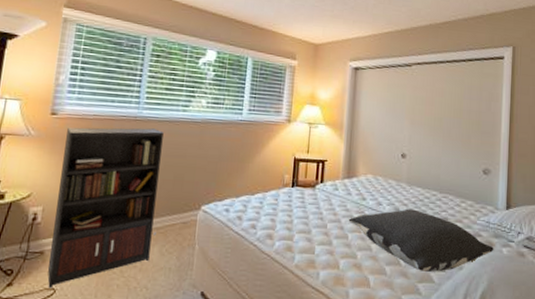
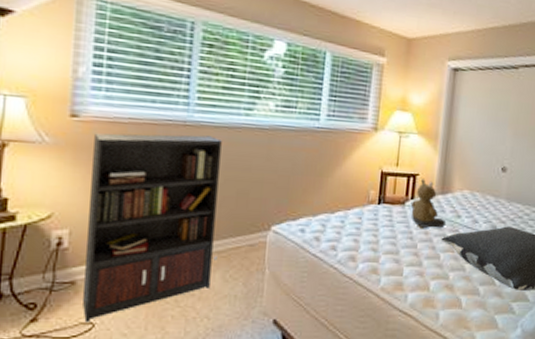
bear: none [320,164,353,210] -> present [410,179,447,228]

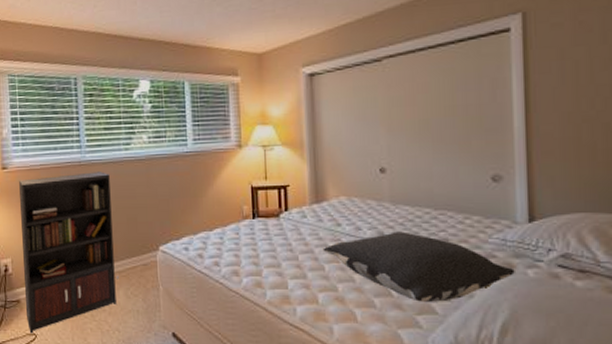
bear: present [410,179,447,228] -> none [285,189,326,239]

